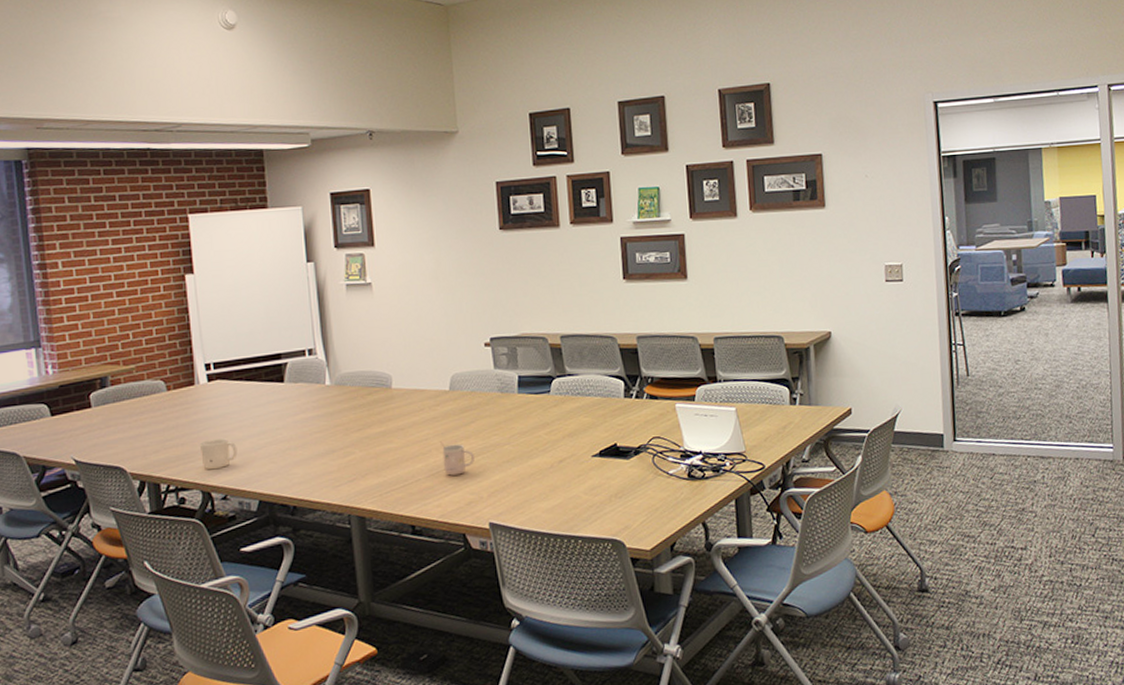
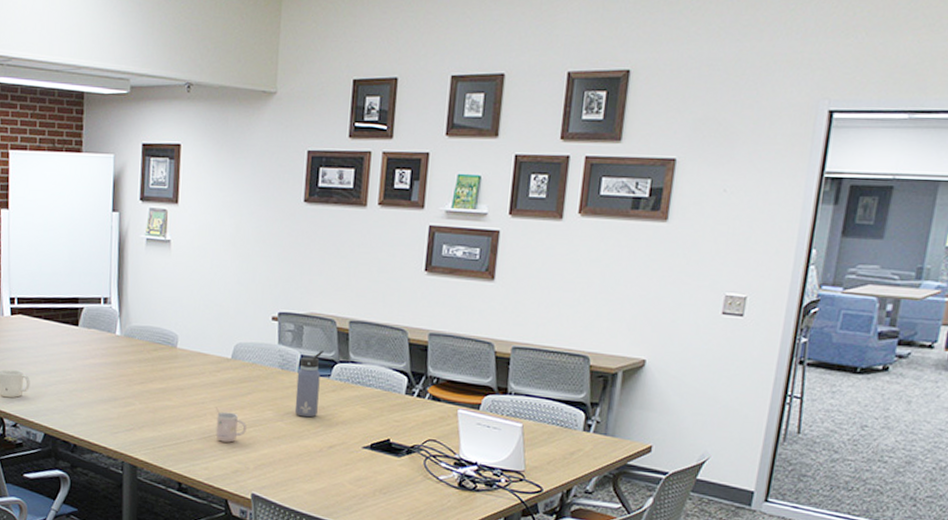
water bottle: none [517,367,543,437] -> present [294,349,324,418]

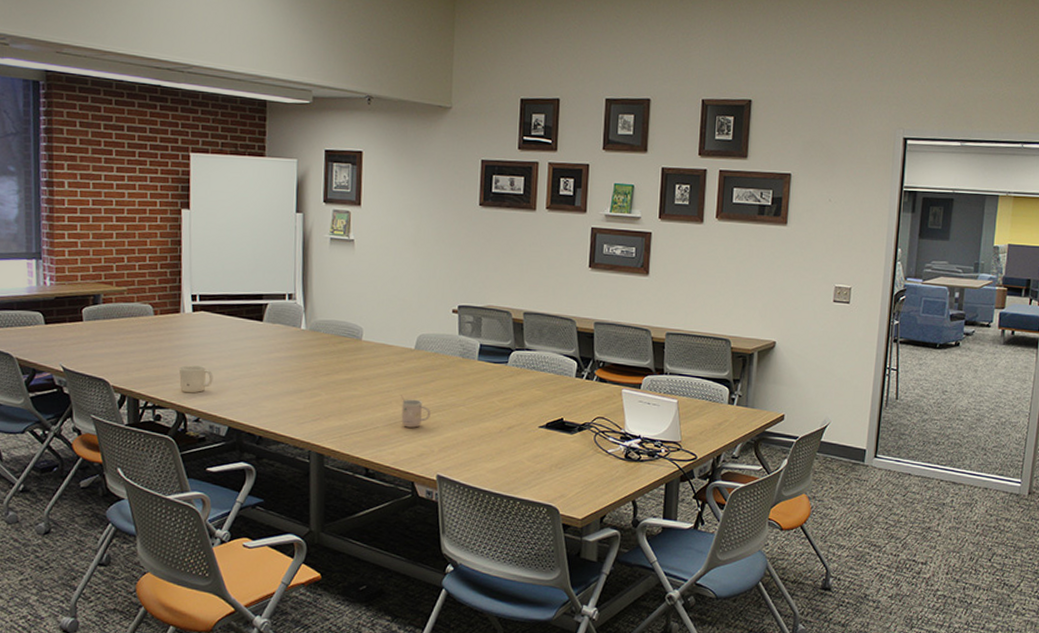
water bottle: present [294,349,324,418] -> none [475,339,501,402]

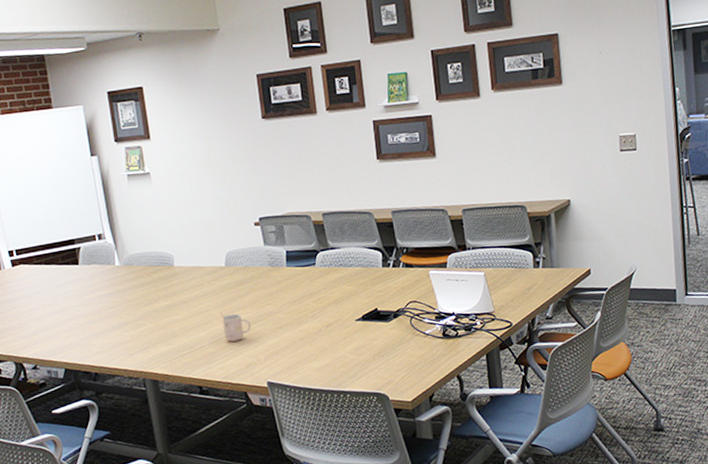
mug: present [179,365,213,393] -> none [10,316,43,344]

